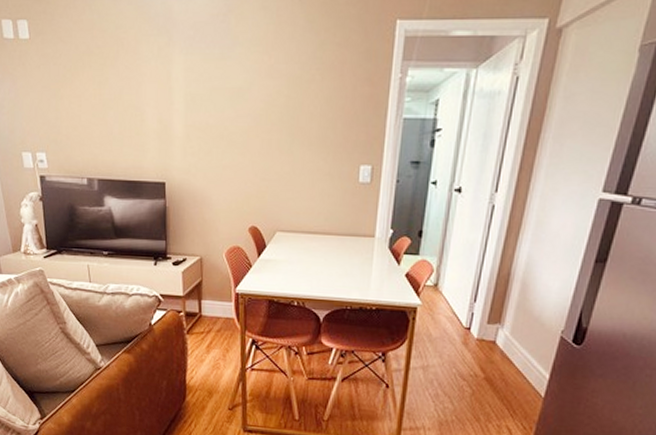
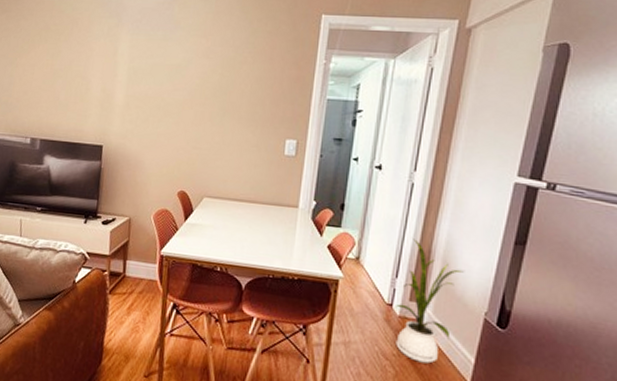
house plant: none [473,262,542,382] -> present [395,239,464,364]

